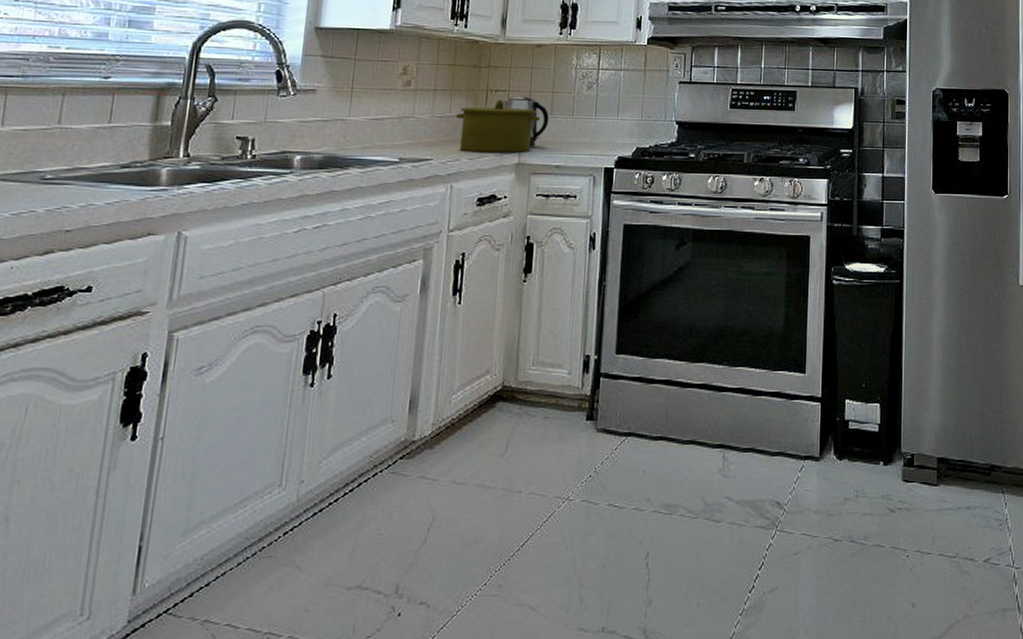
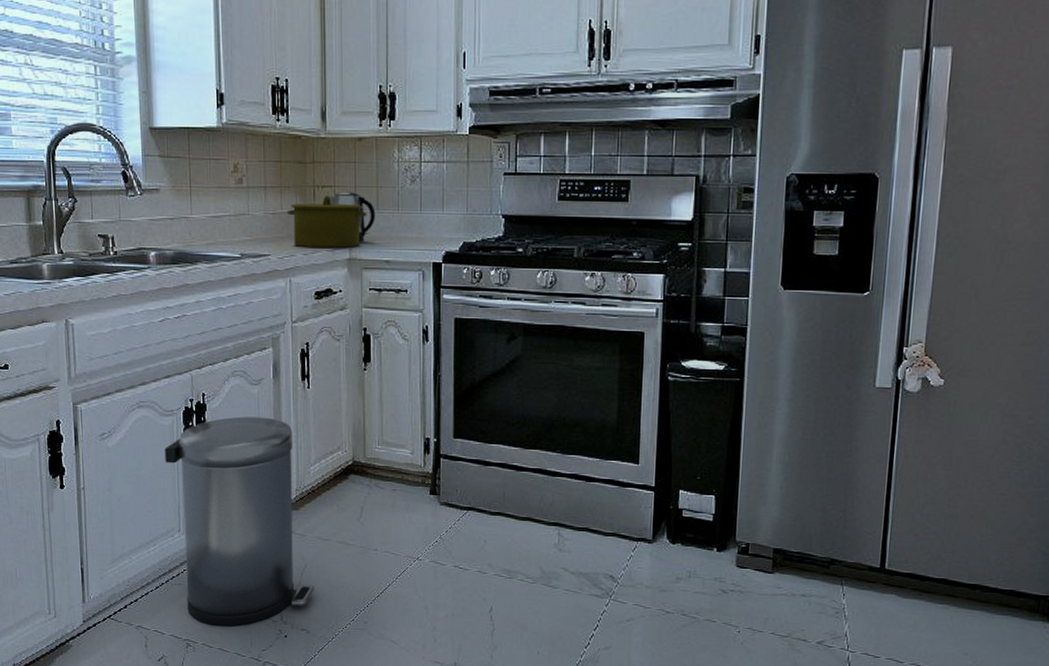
pedal bin: none [275,339,443,610] -> present [165,416,315,627]

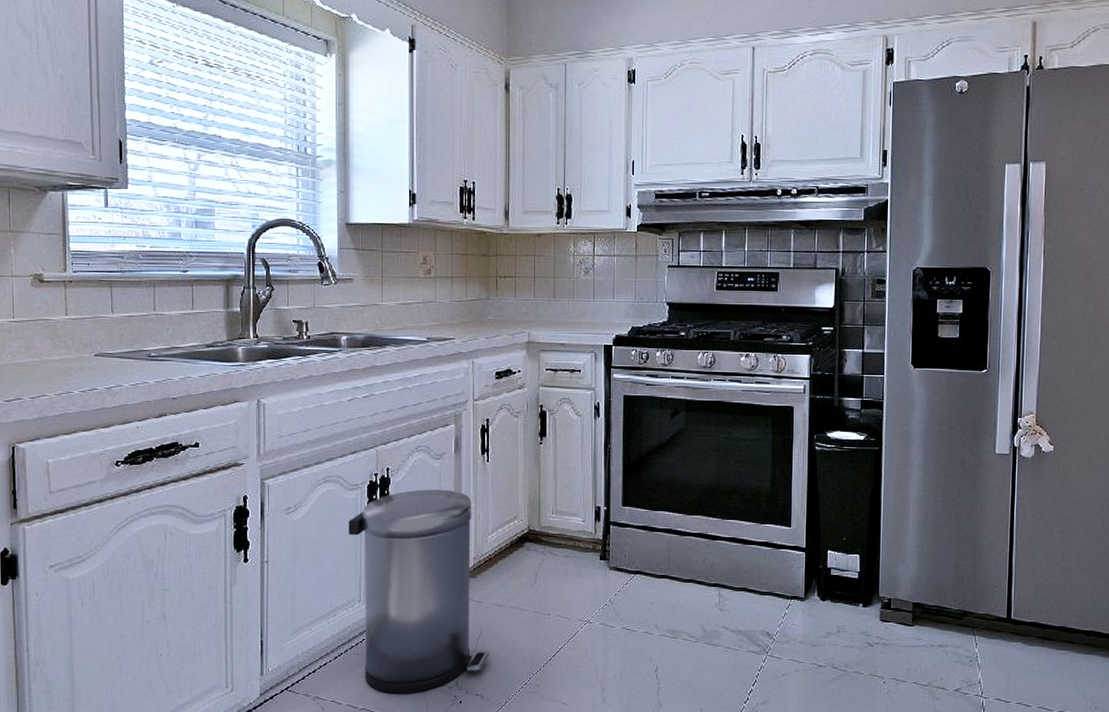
cooking pot: present [286,195,367,249] -> none [471,285,545,333]
kettle: present [329,191,376,242] -> none [510,281,553,327]

